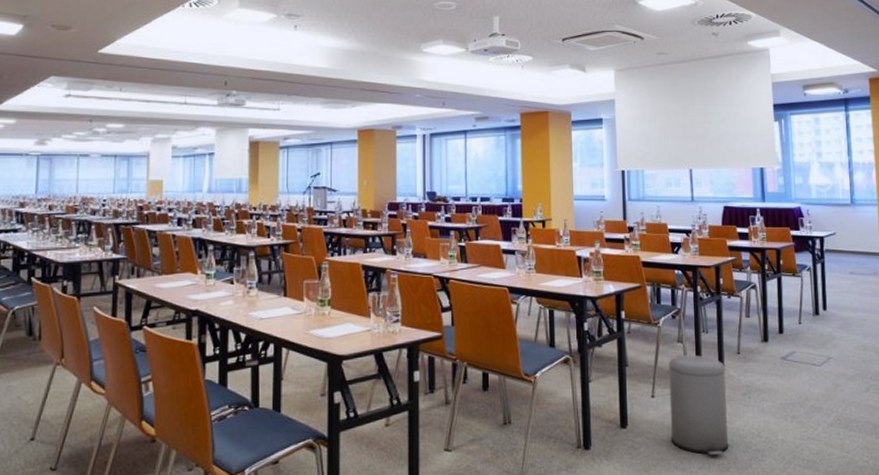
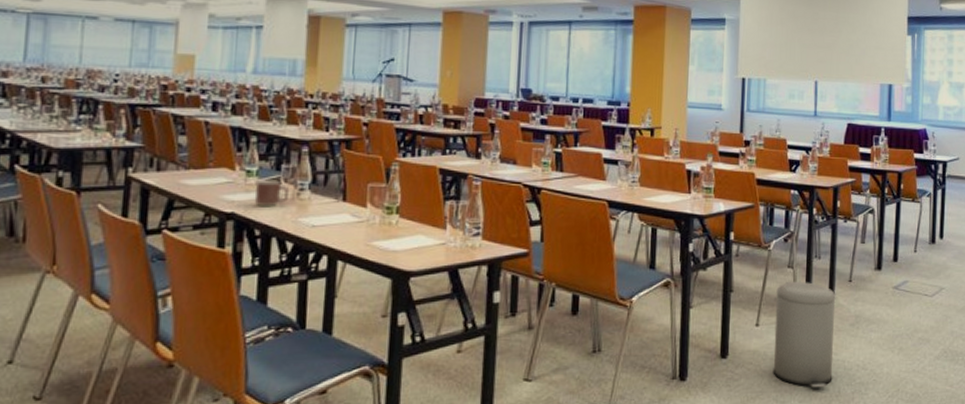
mug: none [213,280,241,304] -> present [254,179,290,208]

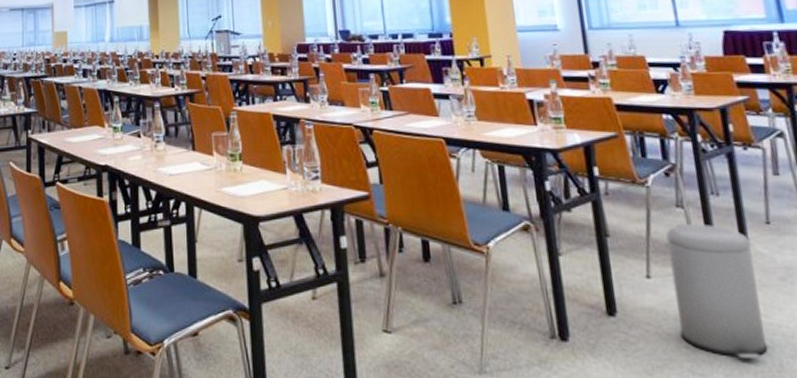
mug: present [254,179,290,208] -> none [121,134,149,159]

